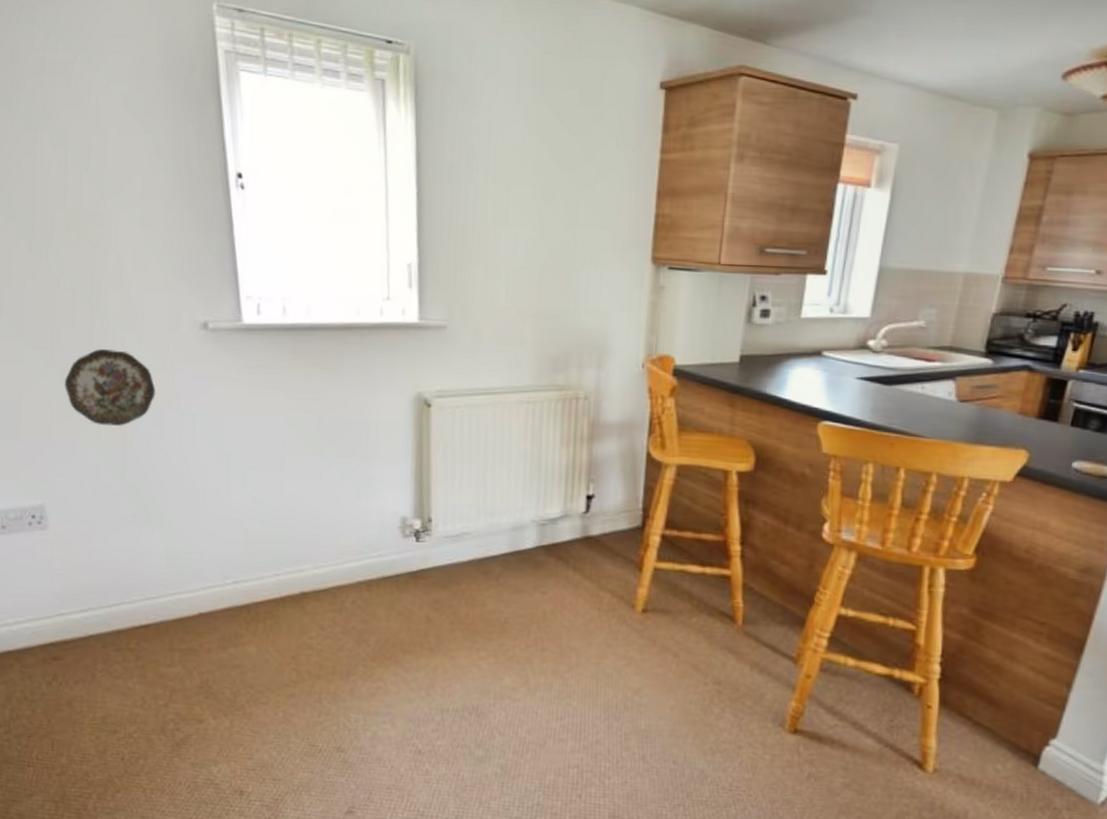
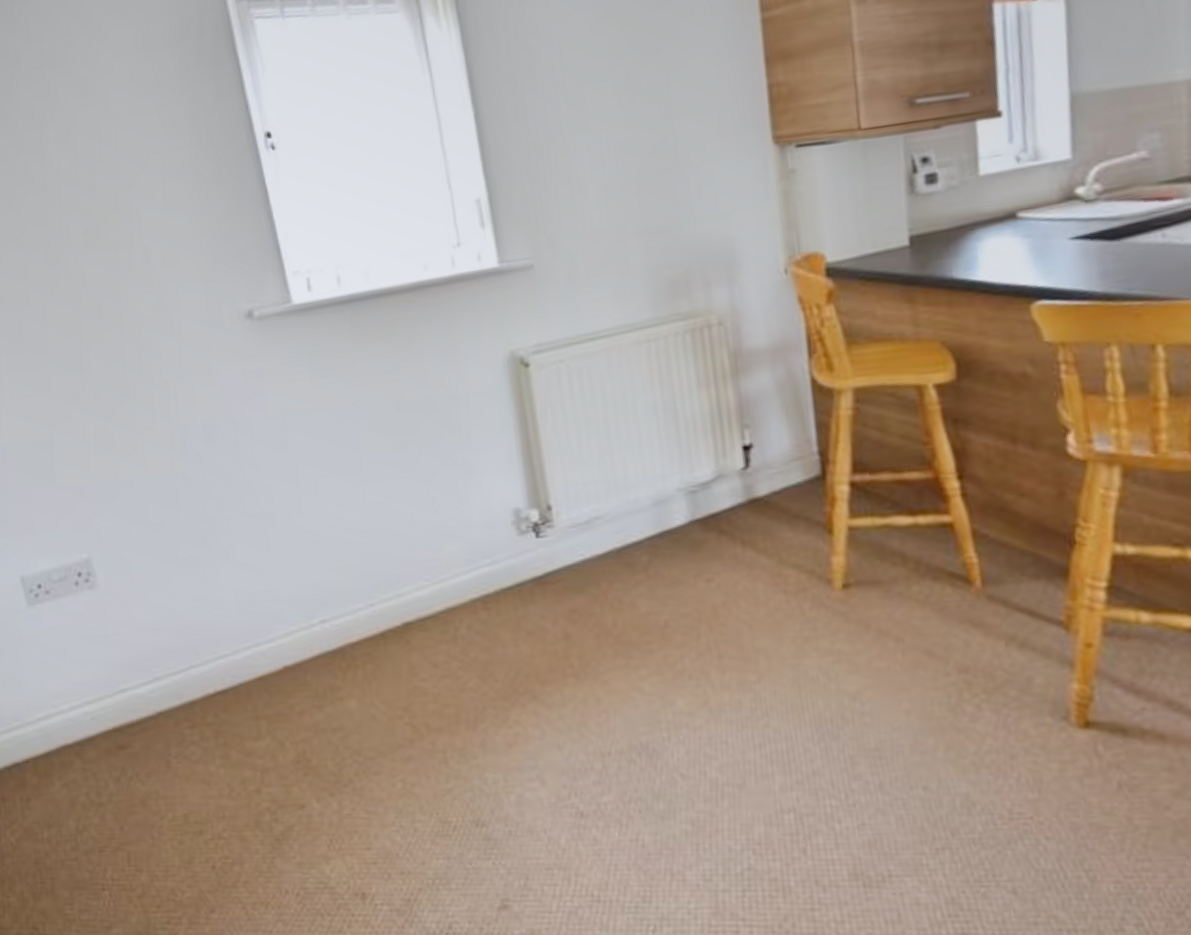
decorative plate: present [65,348,156,427] -> none [99,359,203,452]

